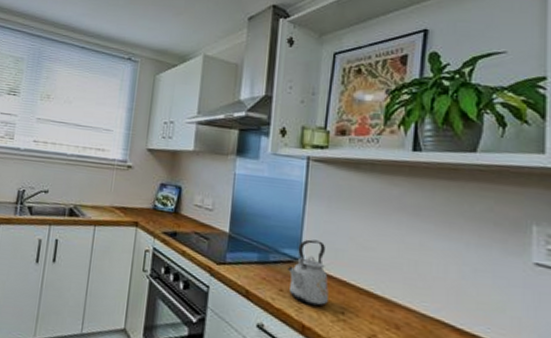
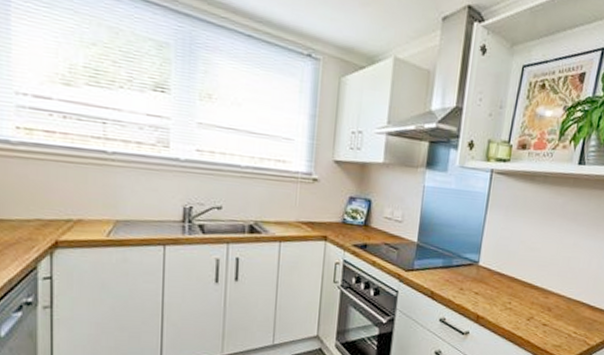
kettle: present [288,239,329,307] -> none [468,244,501,299]

